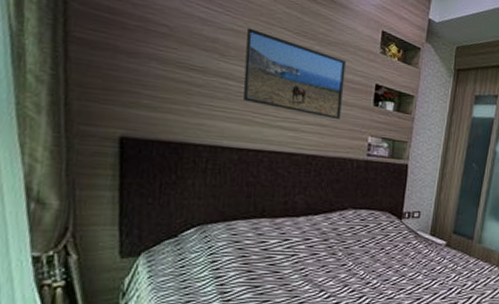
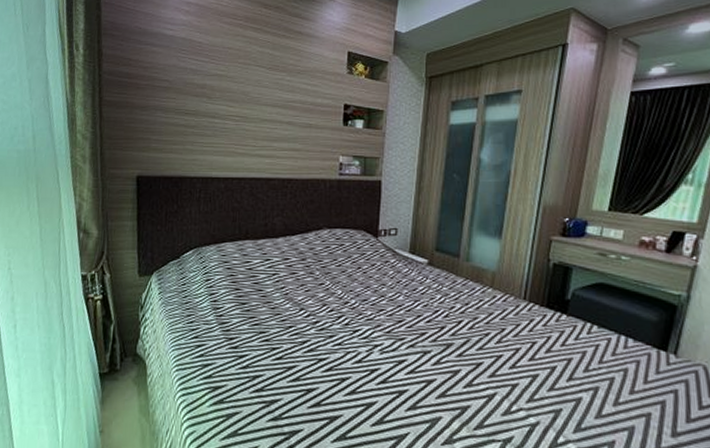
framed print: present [242,28,346,120] -> none [226,71,314,143]

